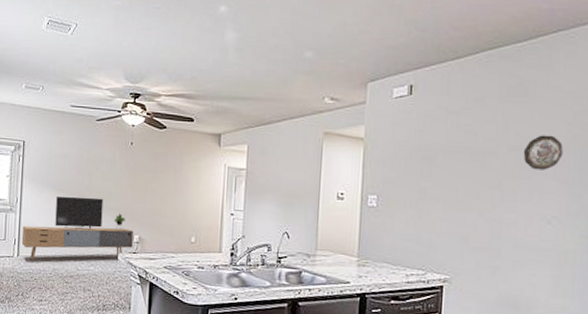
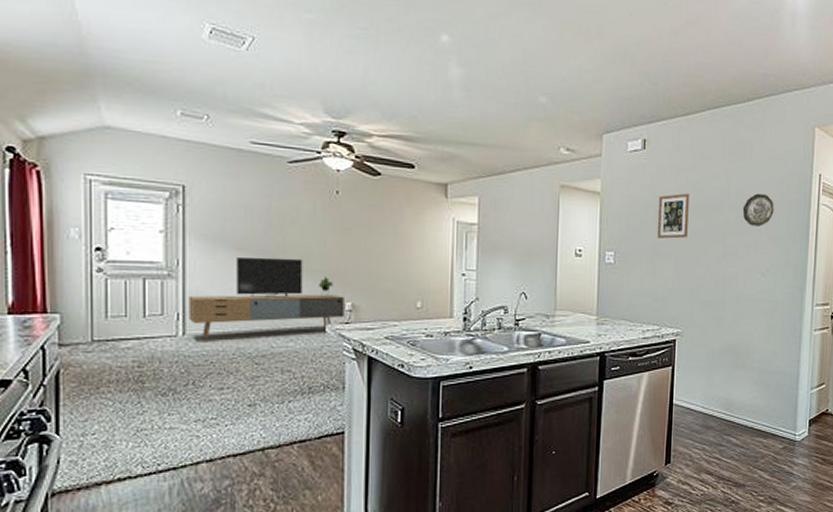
picture frame: none [423,136,460,183] -> present [656,193,689,239]

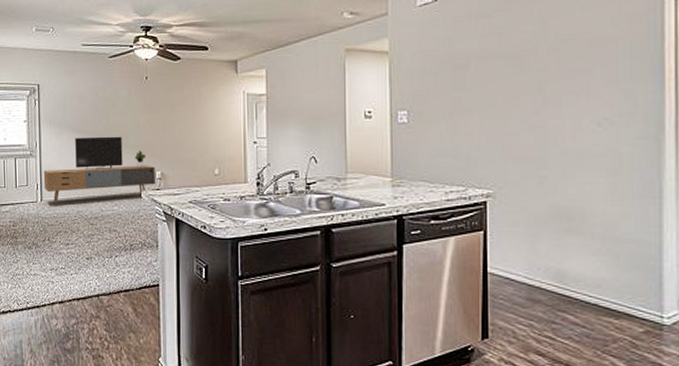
picture frame: present [656,193,689,239] -> none [455,41,494,93]
decorative plate: present [742,193,774,227] -> none [565,30,610,70]

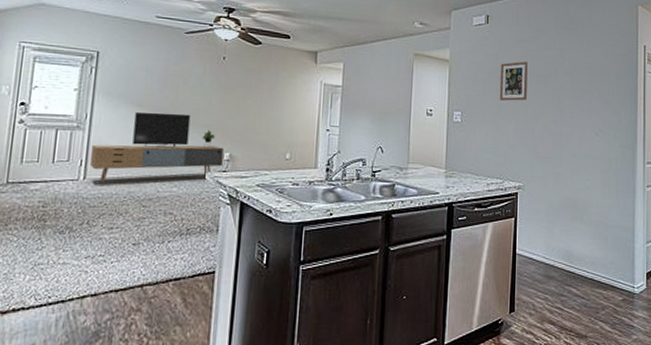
picture frame: none [455,41,494,93] -> present [499,61,528,101]

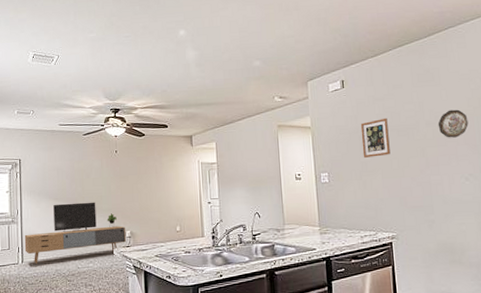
decorative plate: none [576,62,604,91] -> present [438,109,469,138]

